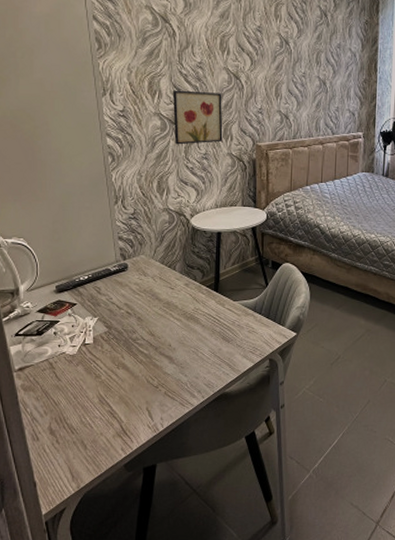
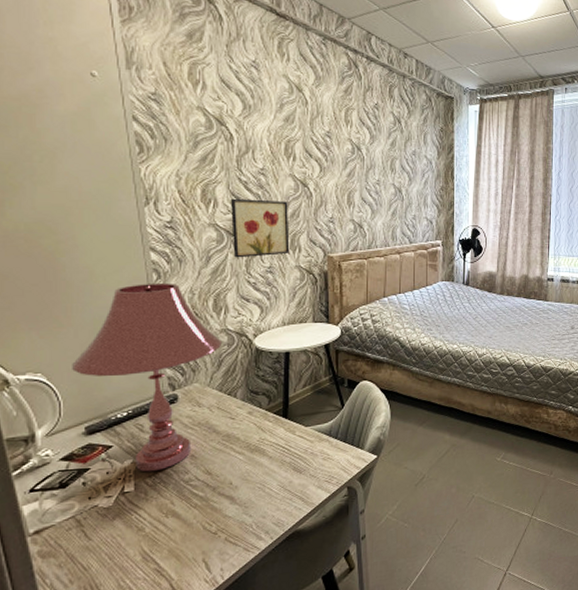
table lamp: none [46,165,165,329] -> present [72,284,223,472]

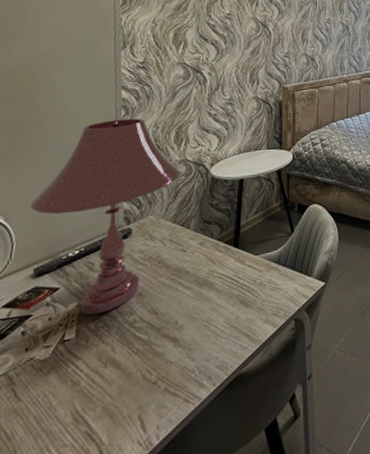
wall art: present [231,198,290,258] -> none [197,40,250,92]

